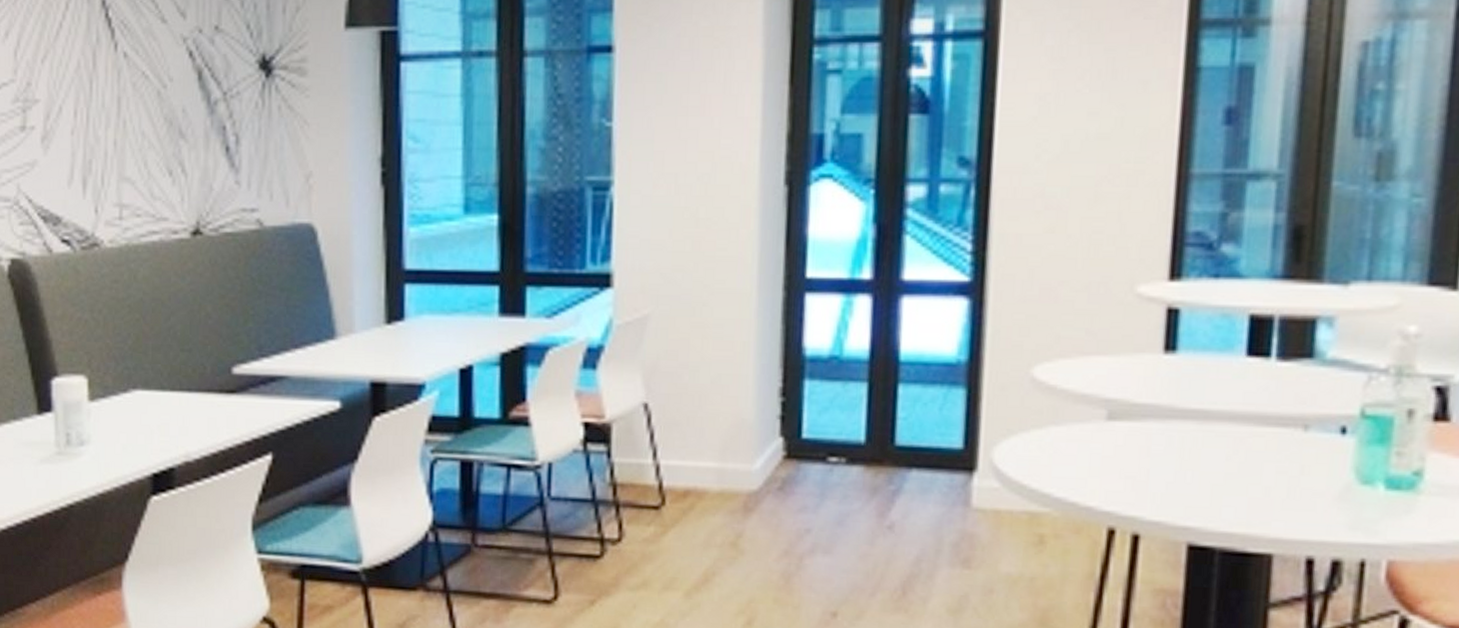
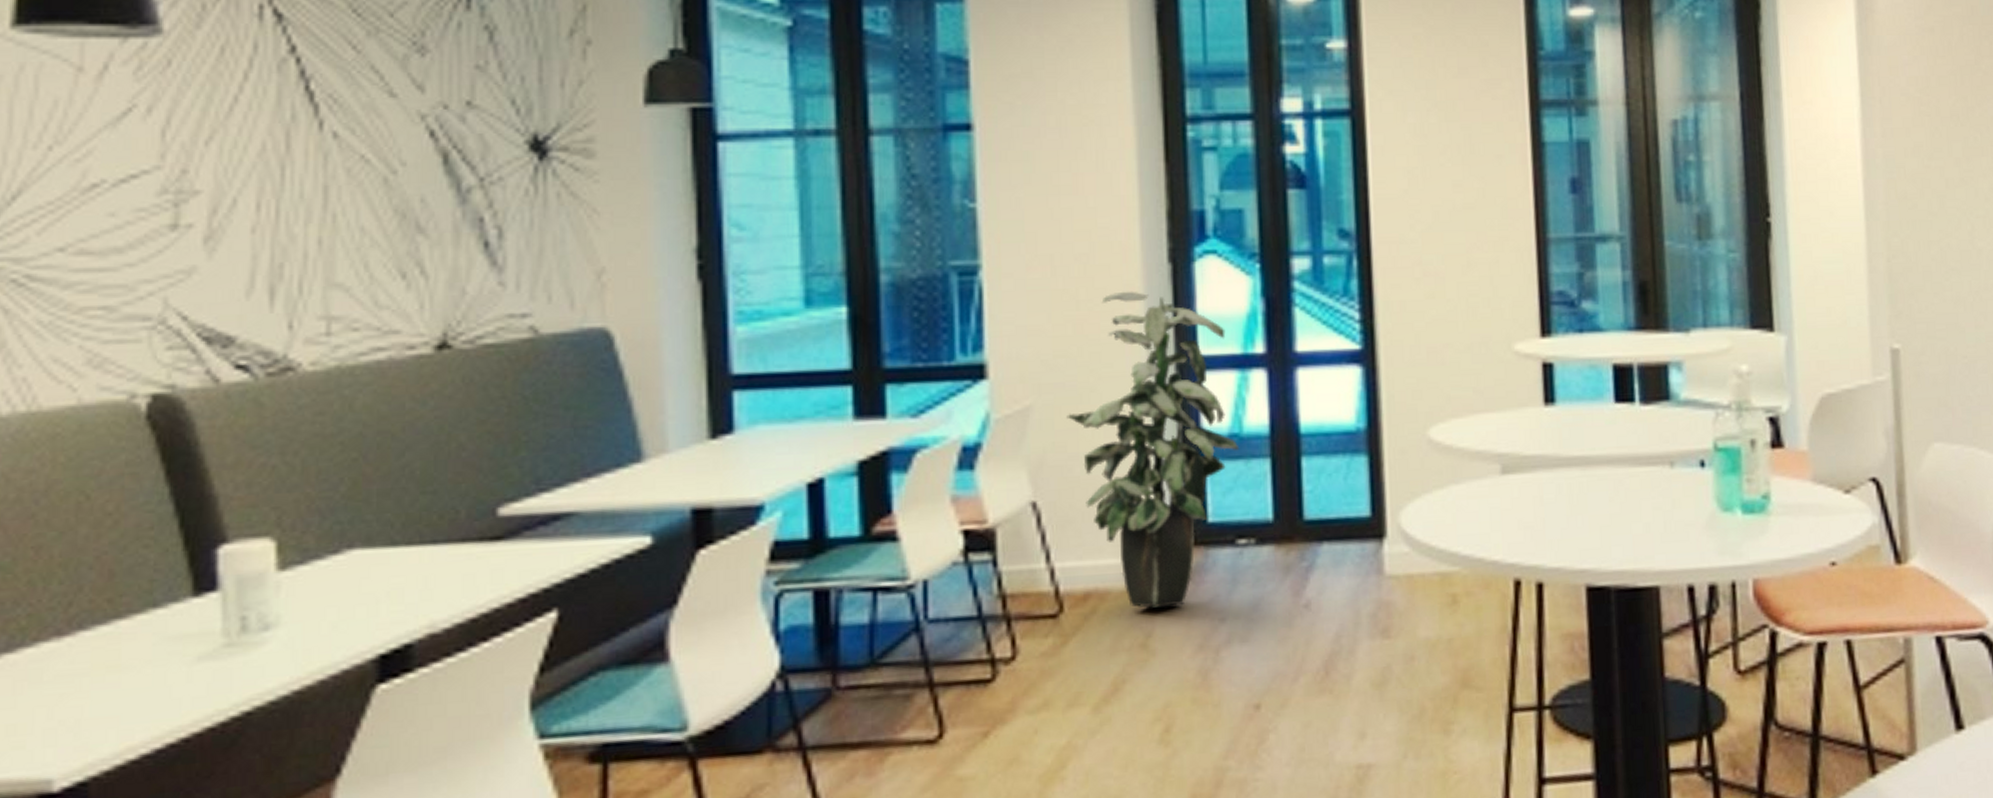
indoor plant: none [680,211,839,513] -> present [1066,291,1240,608]

